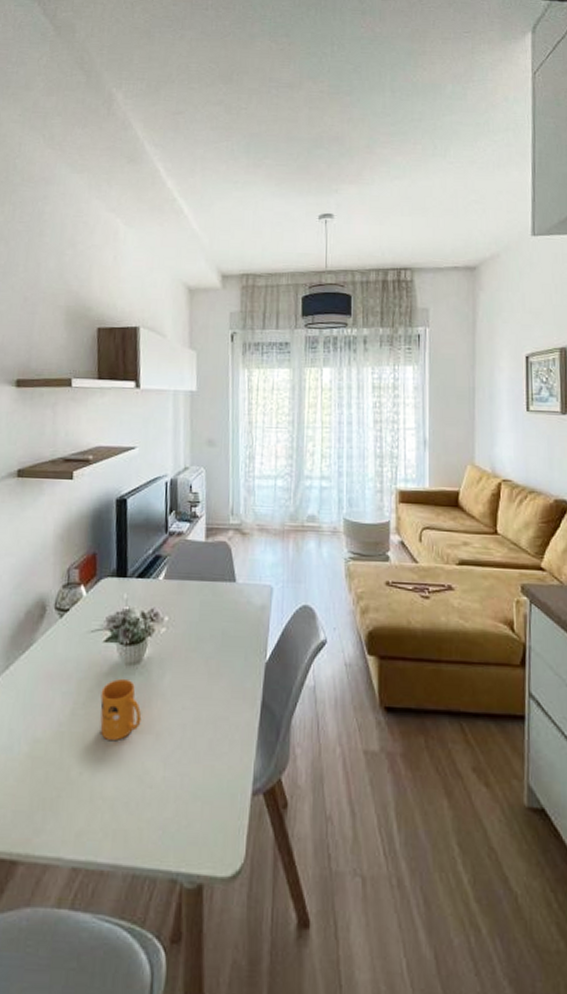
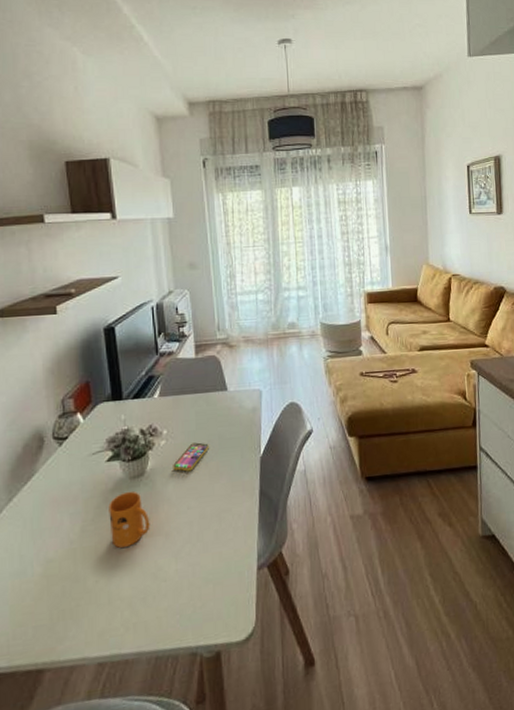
smartphone: none [171,635,211,667] -> present [173,442,209,472]

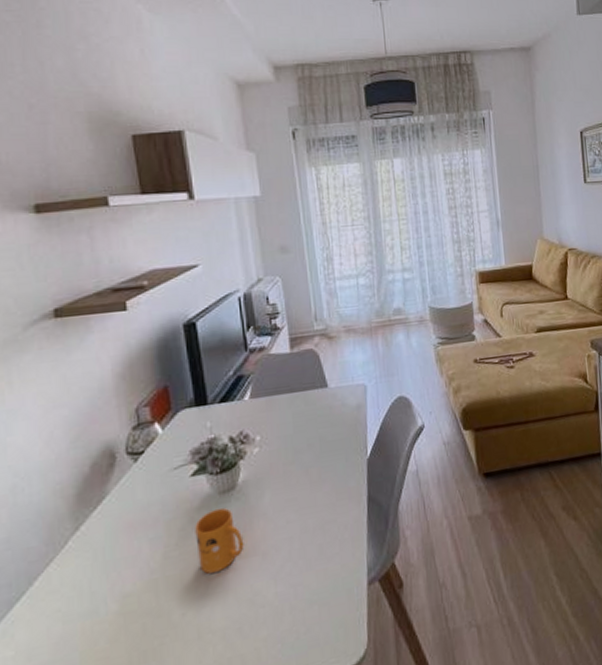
smartphone: present [173,442,209,472] -> none [268,447,309,482]

